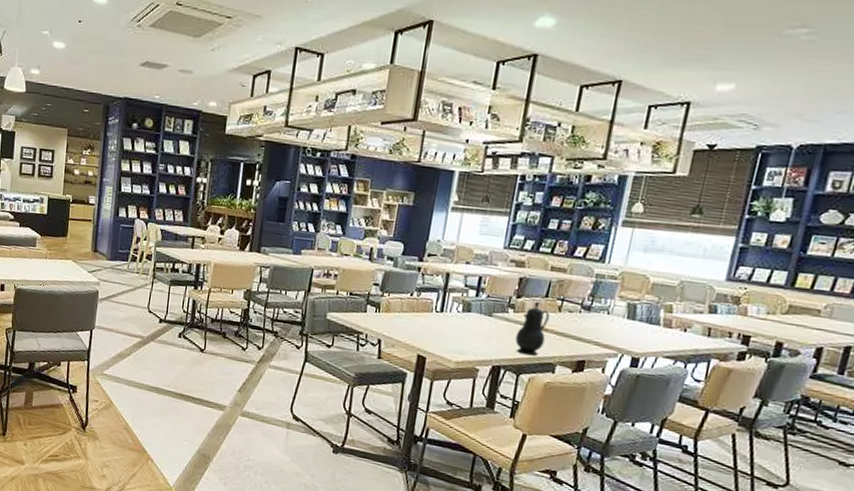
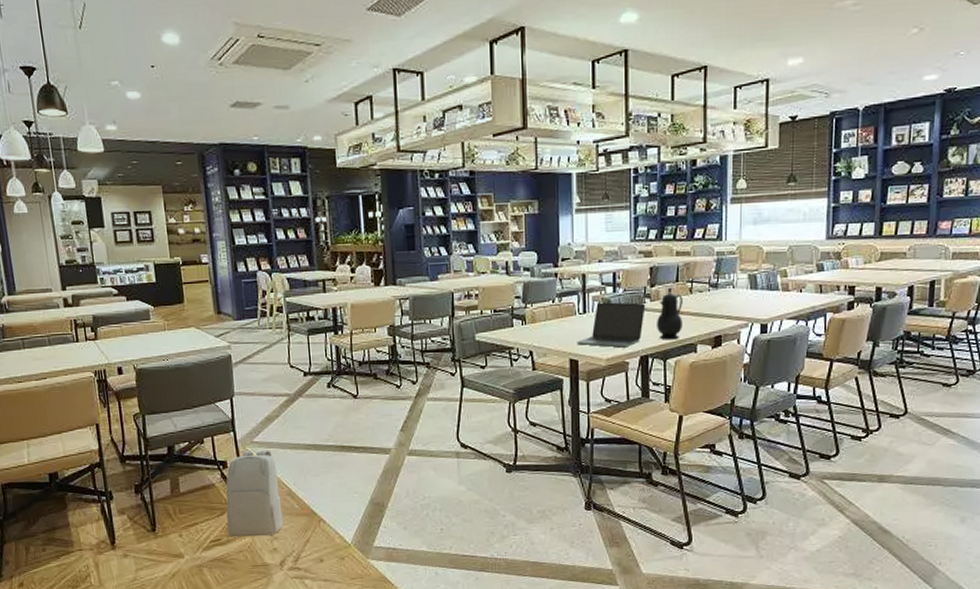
backpack: none [65,380,119,463] -> present [225,449,284,538]
laptop: none [428,304,508,354] -> present [577,302,646,348]

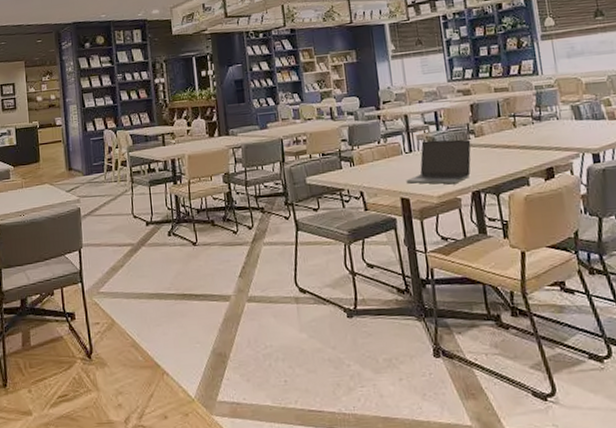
backpack: present [225,449,284,538] -> none [73,300,128,393]
coffeepot: present [657,287,683,340] -> none [484,122,511,175]

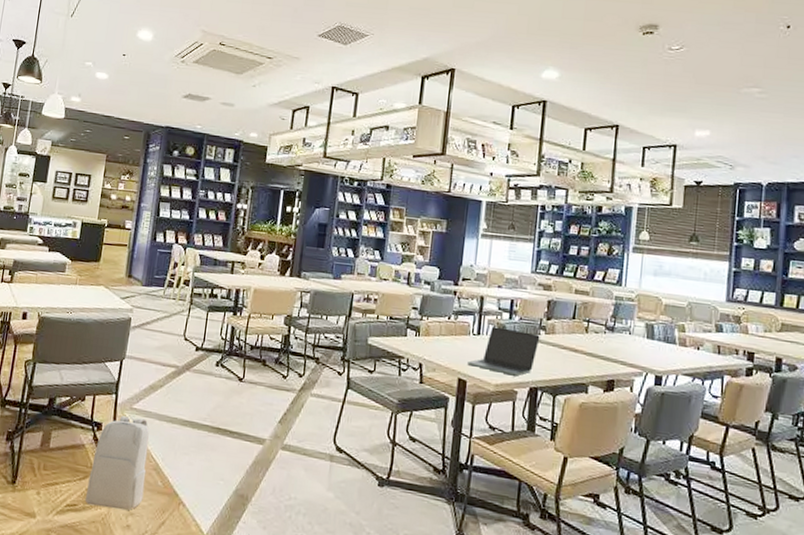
backpack: none [73,300,128,393] -> present [84,415,150,510]

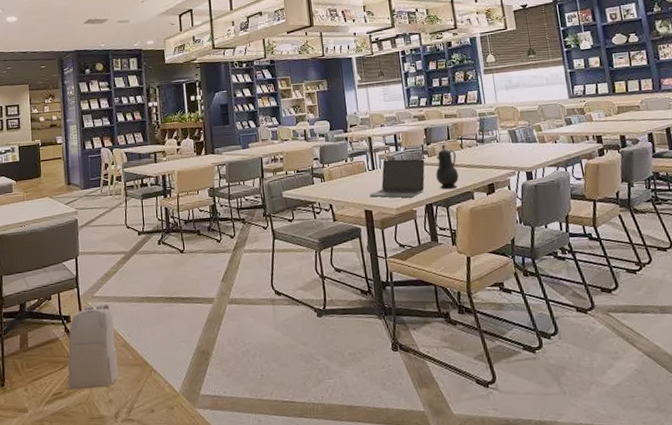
coffeepot: none [549,322,578,377] -> present [436,144,459,190]

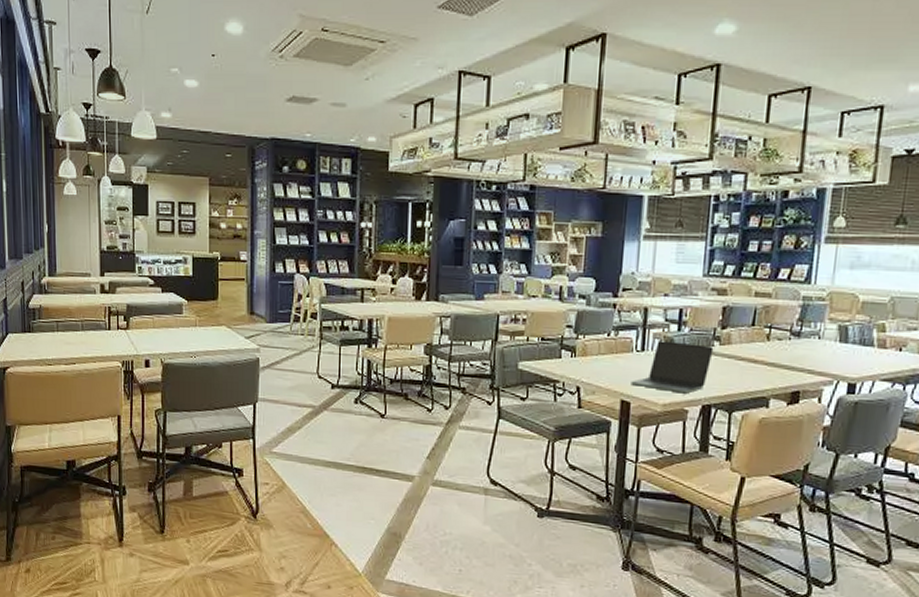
backpack: present [67,303,119,390] -> none [235,460,294,553]
coffeepot: present [436,144,459,190] -> none [724,331,758,391]

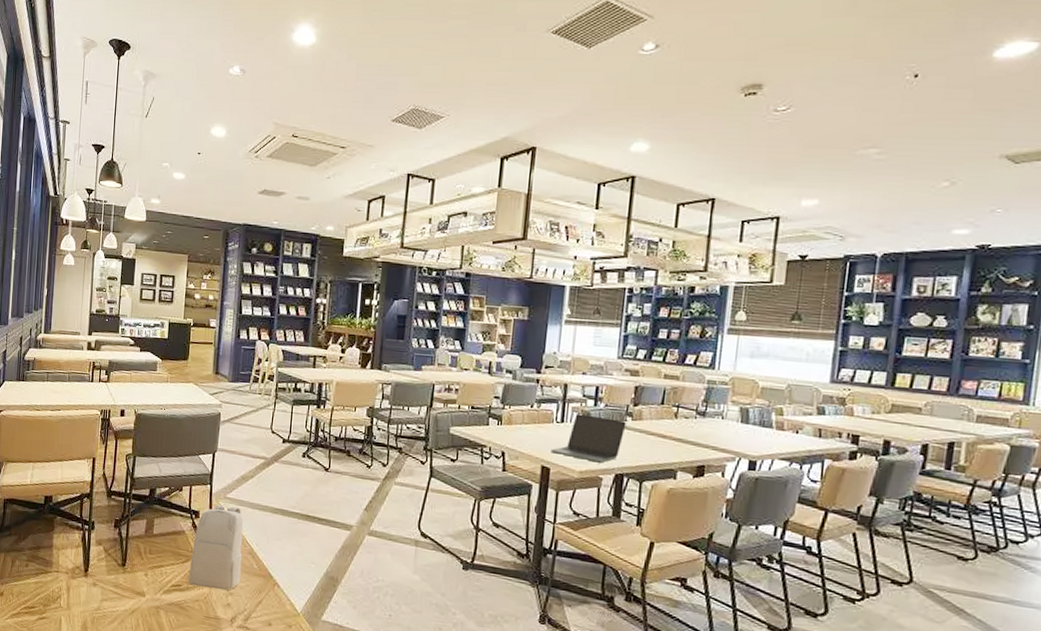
backpack: none [235,460,294,553] -> present [188,504,244,590]

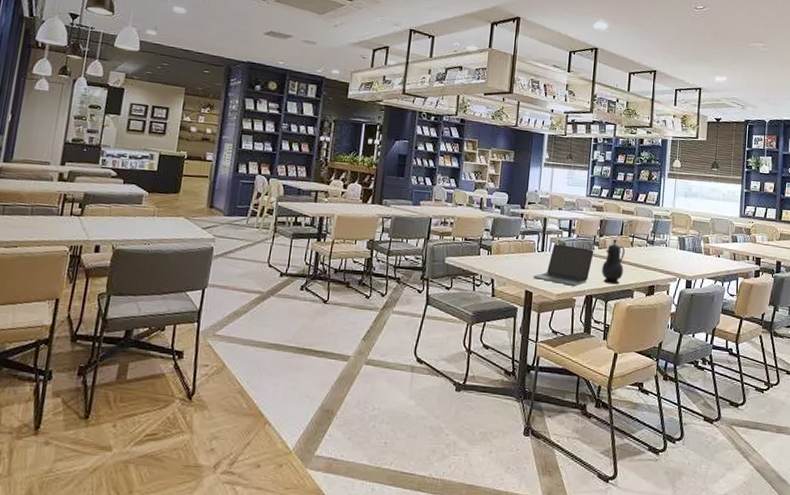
backpack: present [188,504,244,590] -> none [165,342,234,435]
coffeepot: none [636,408,667,463] -> present [602,238,625,285]

